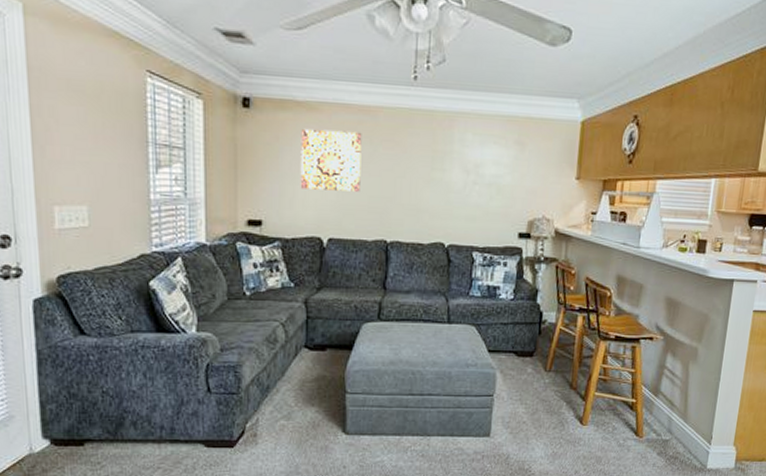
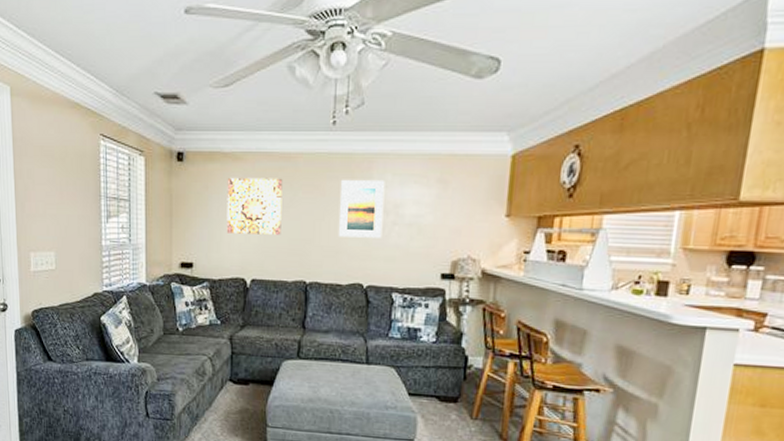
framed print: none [419,136,466,197] -> present [338,179,385,238]

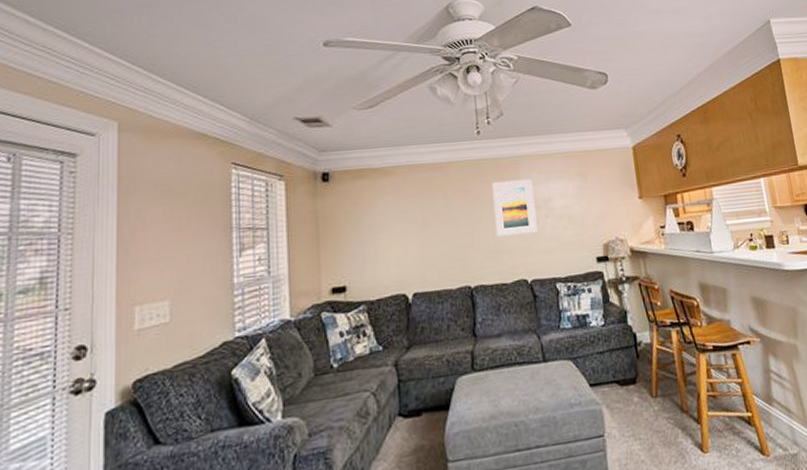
wall art: present [226,177,283,235] -> none [378,187,440,249]

